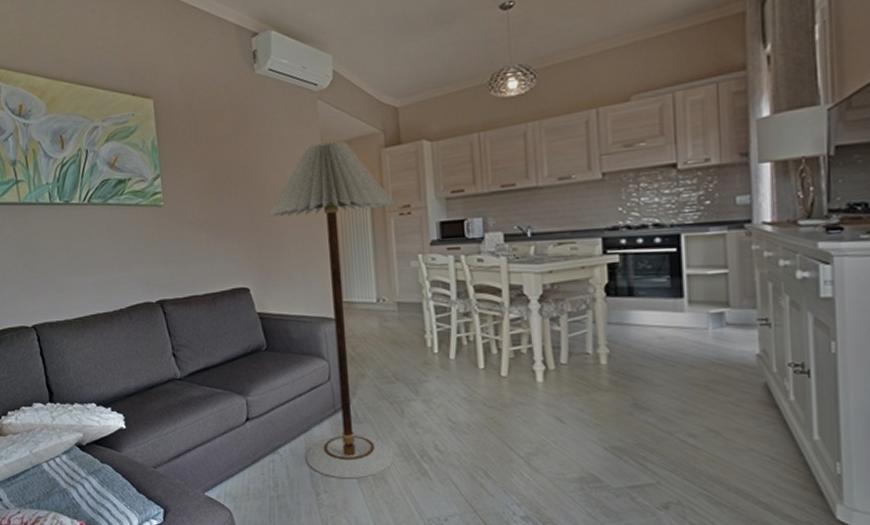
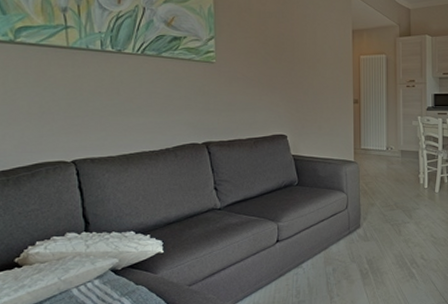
floor lamp: present [269,141,395,479] -> none [307,27,404,285]

